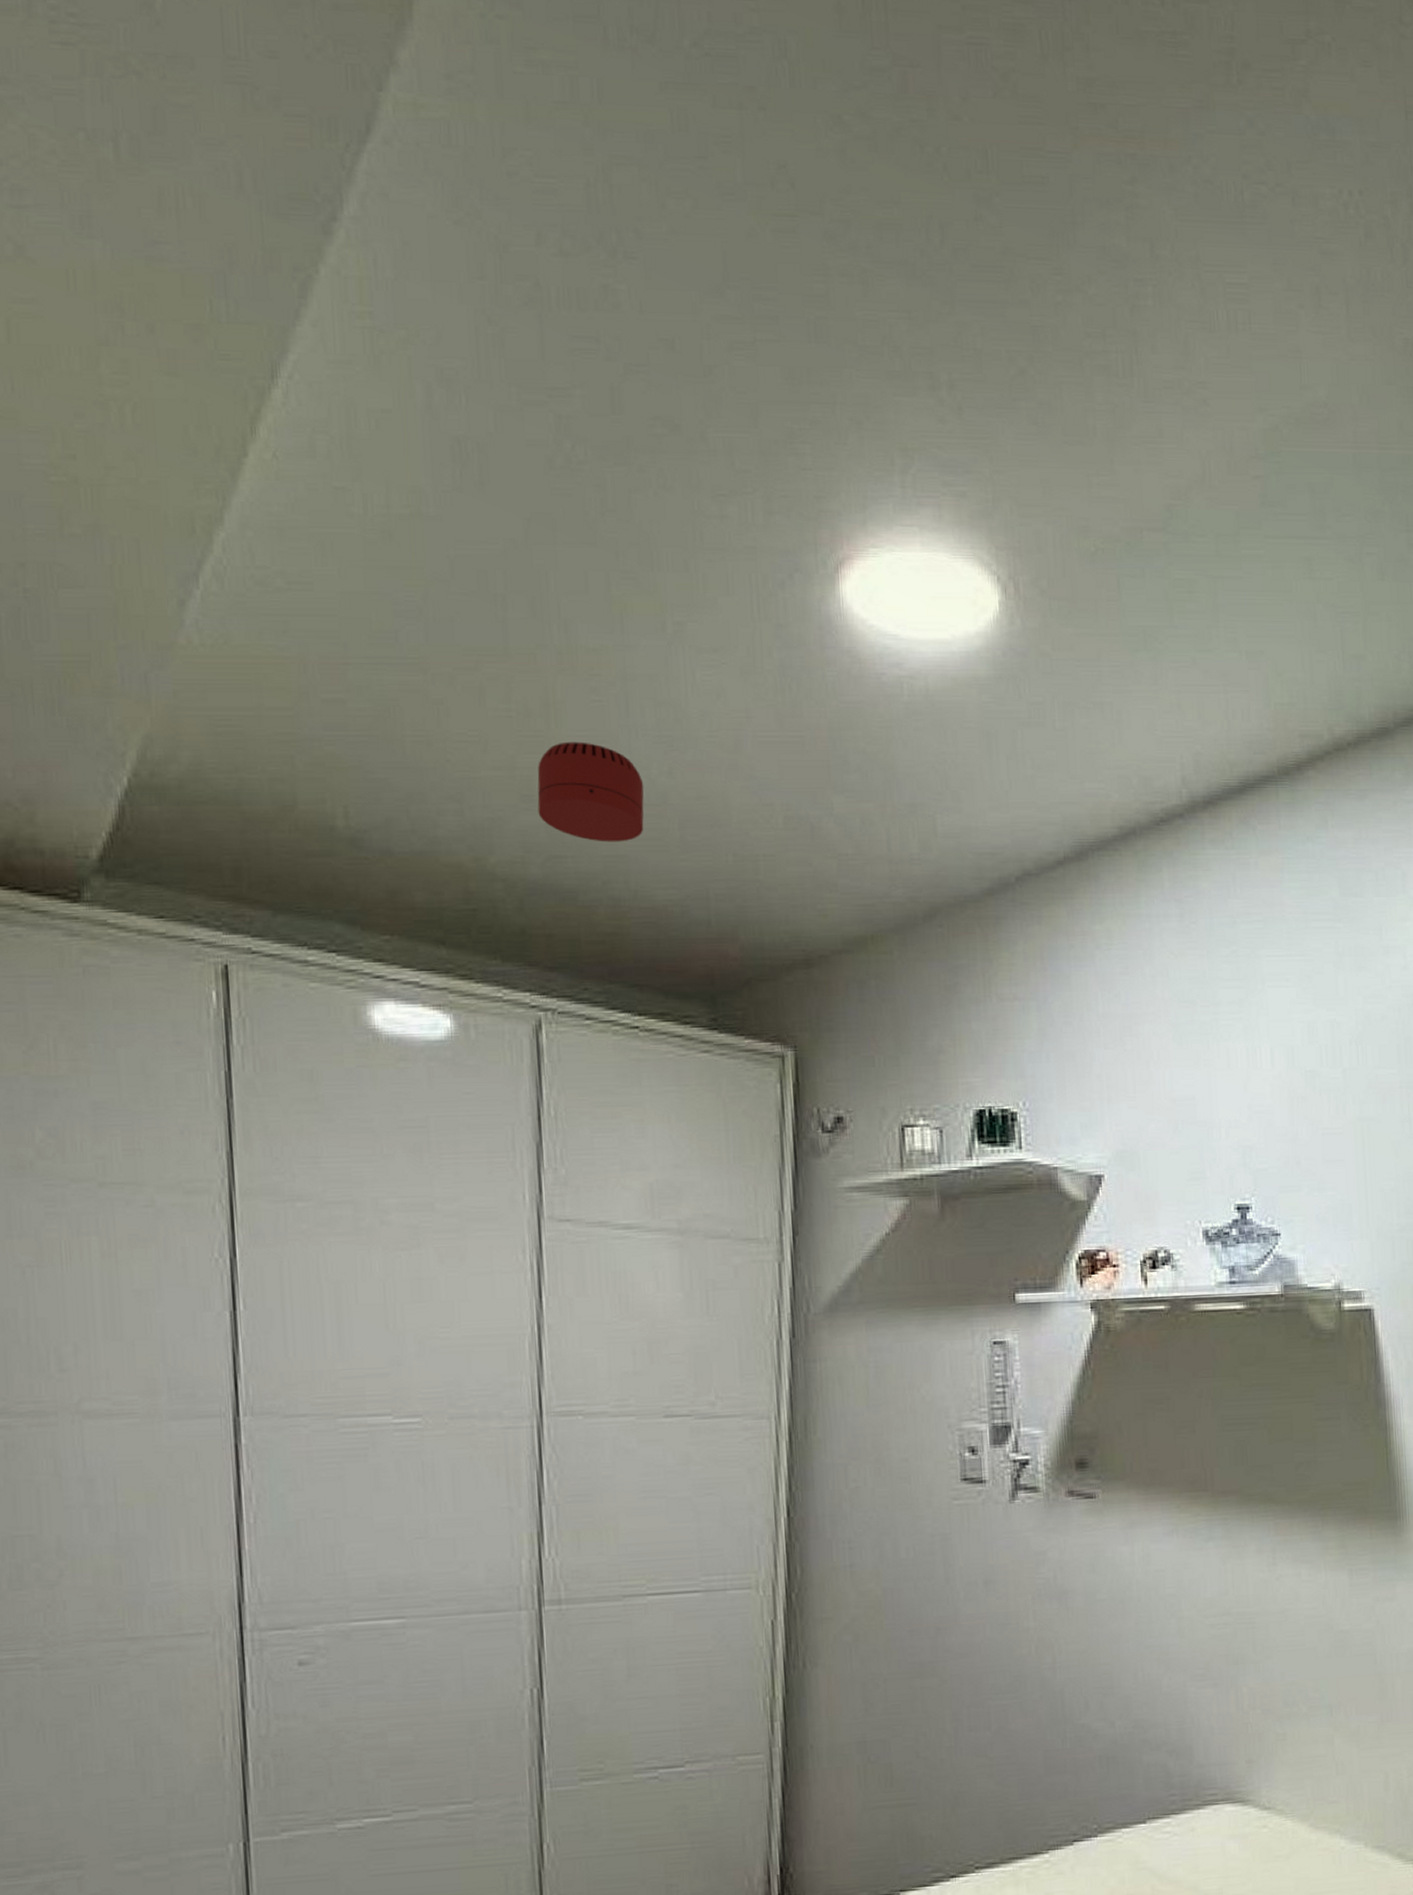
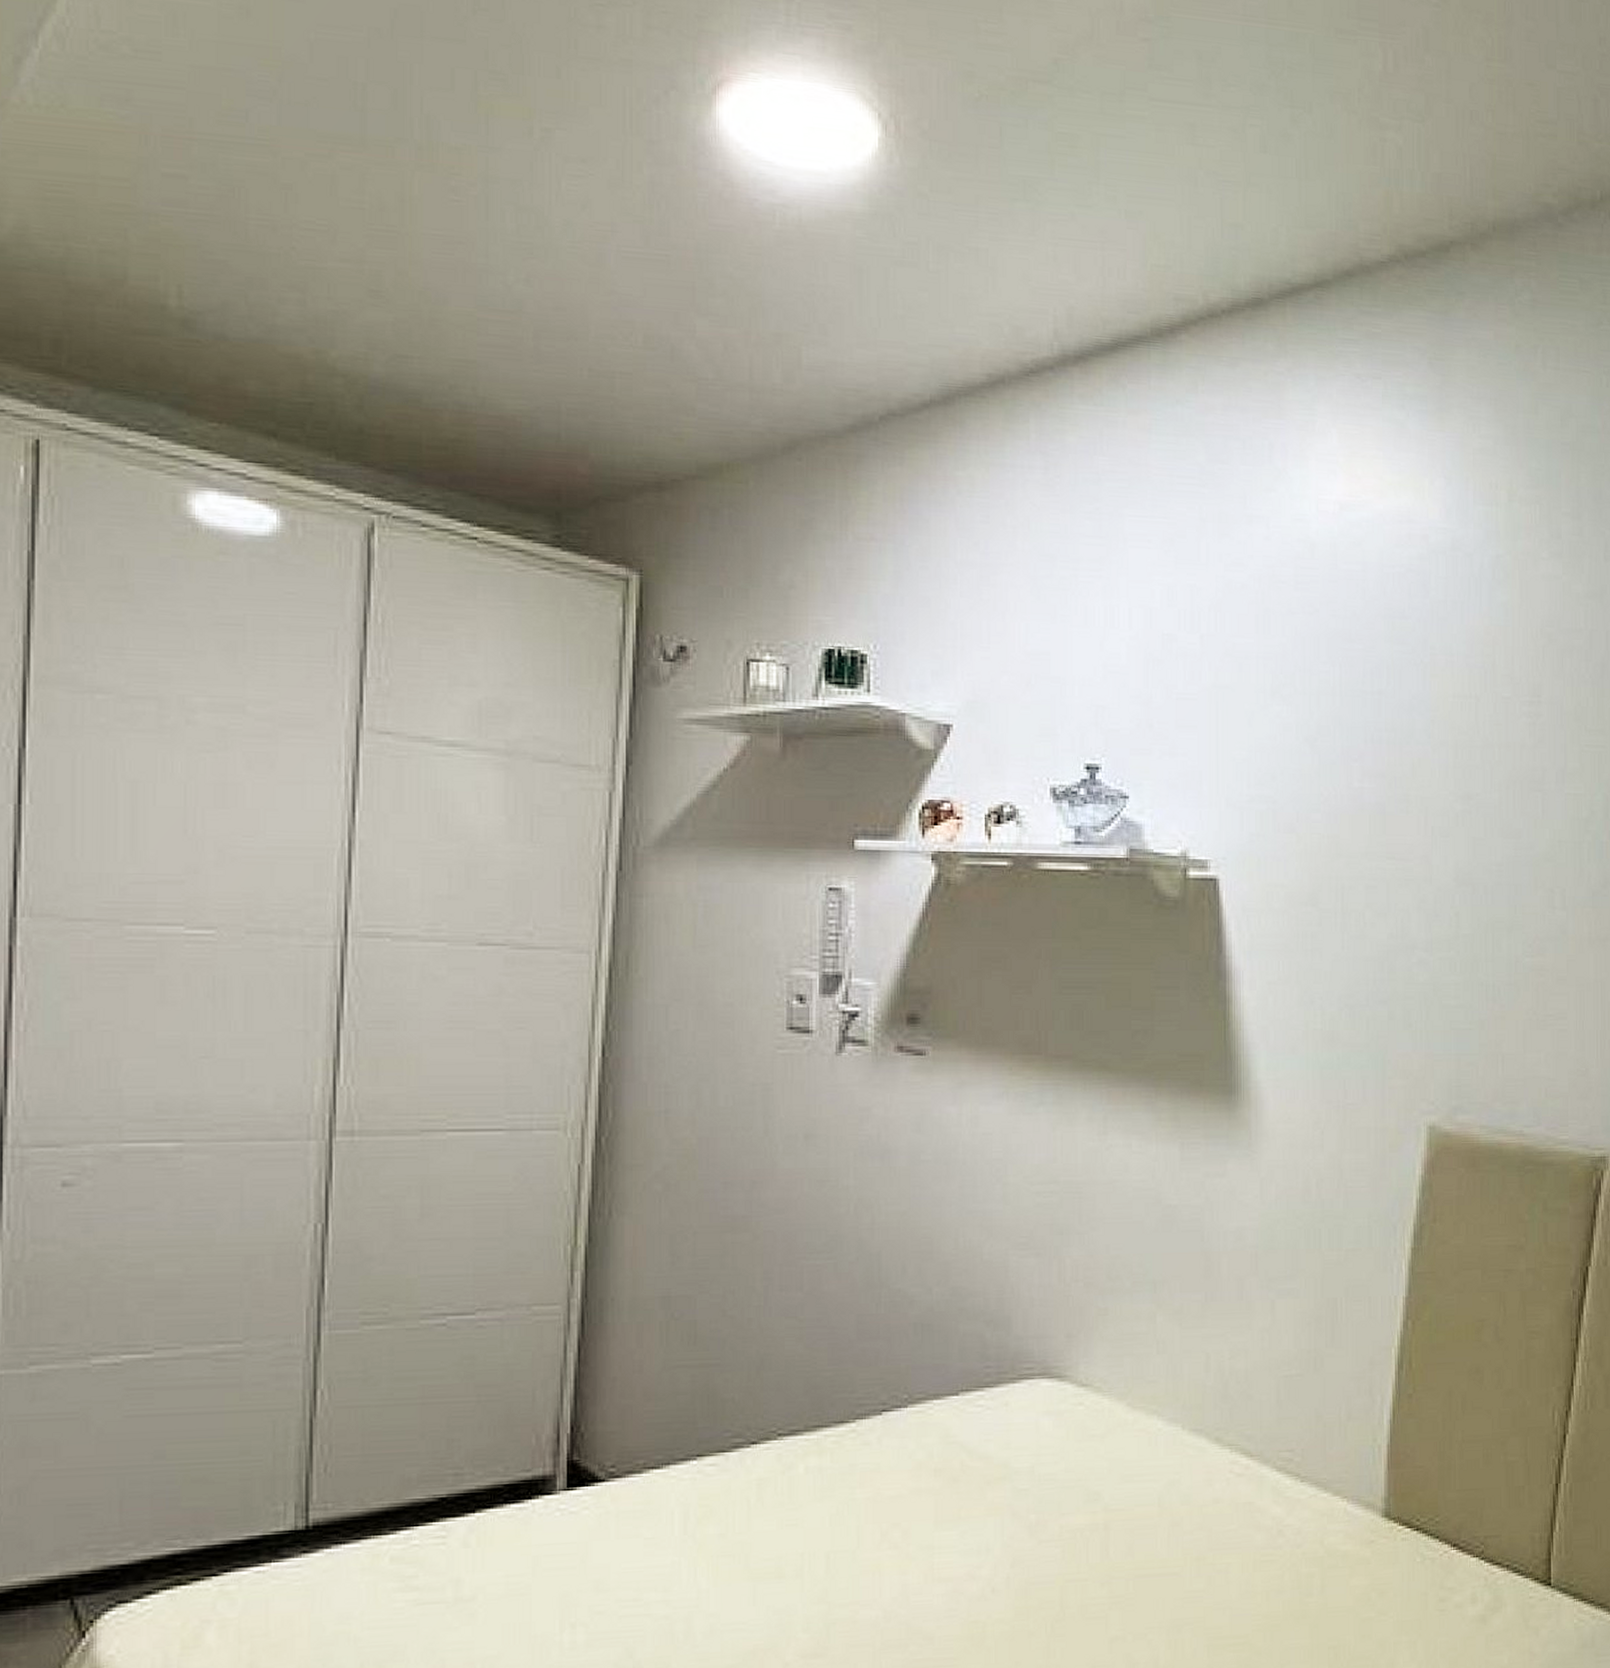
smoke detector: present [537,742,644,842] -> none [385,239,500,347]

